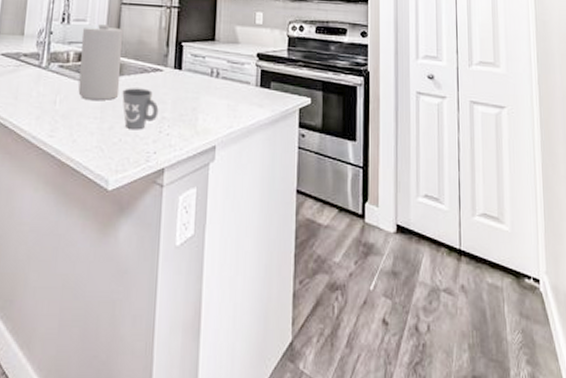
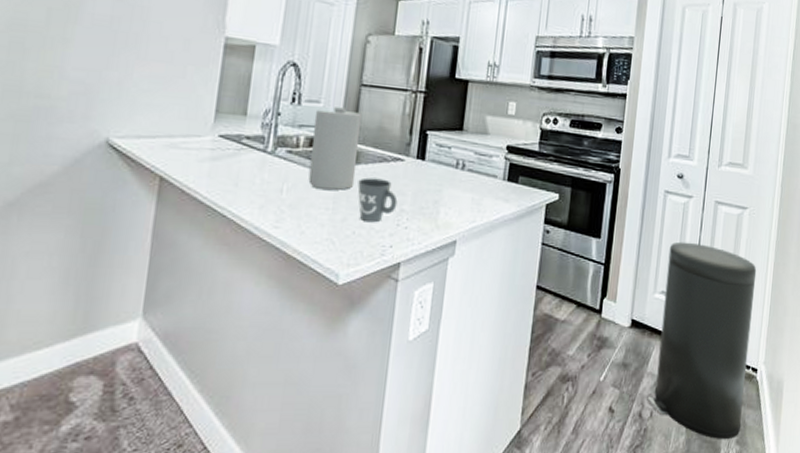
pedal bin: none [422,143,530,358] -> present [647,241,757,439]

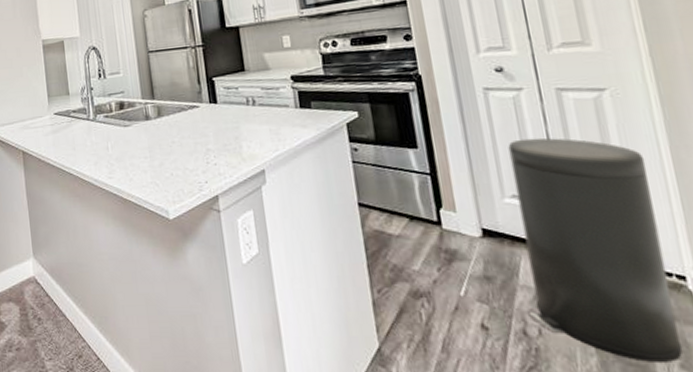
paper towel holder: present [308,107,361,191] -> none [118,73,163,143]
mug: present [357,177,398,223] -> none [165,125,203,164]

